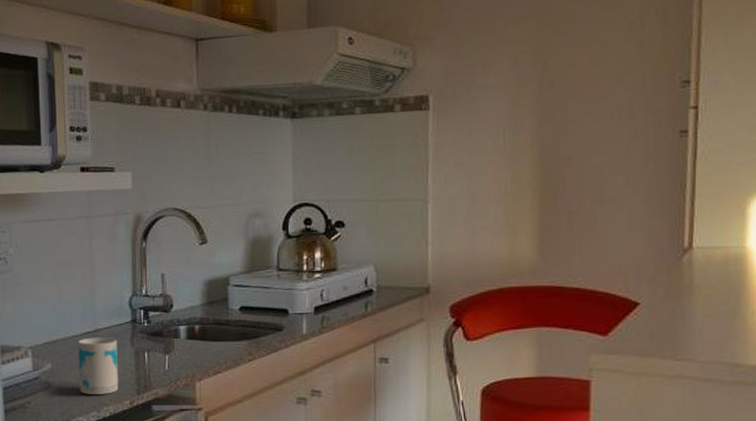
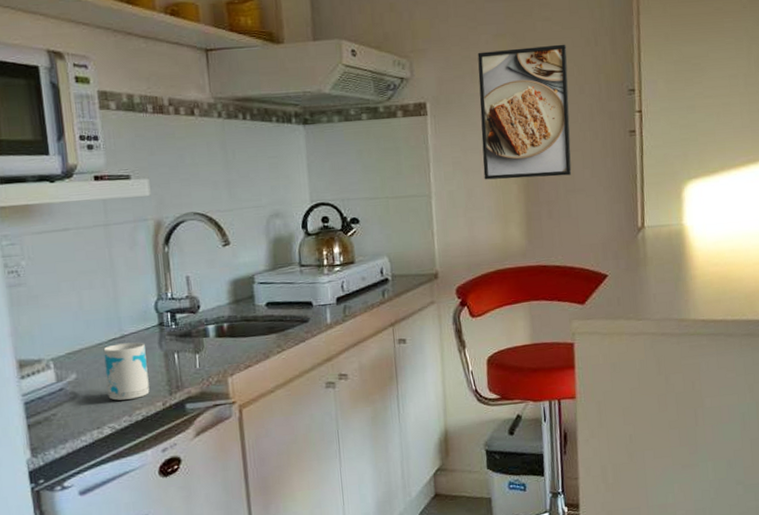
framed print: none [491,27,604,185] -> present [477,44,572,180]

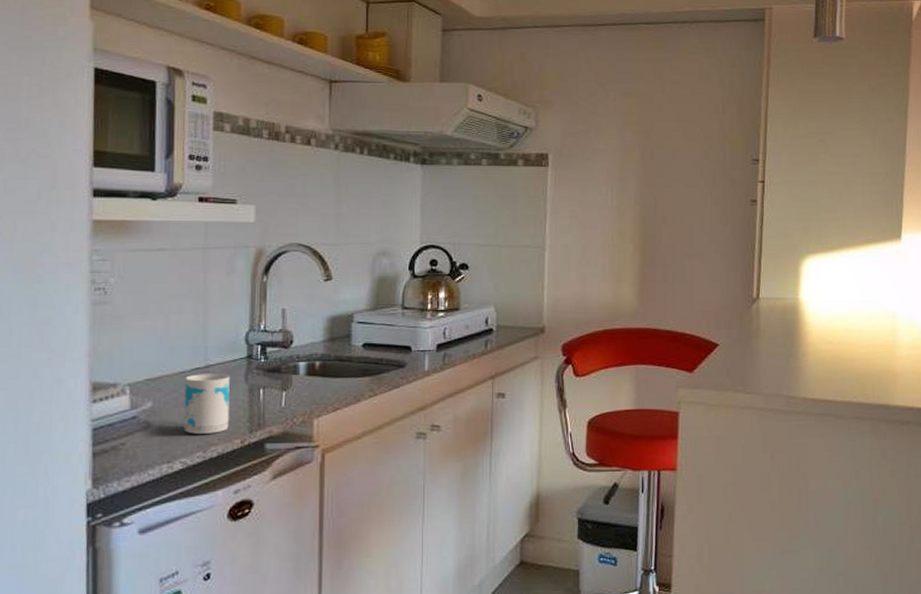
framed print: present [477,44,572,180] -> none [600,108,694,239]

